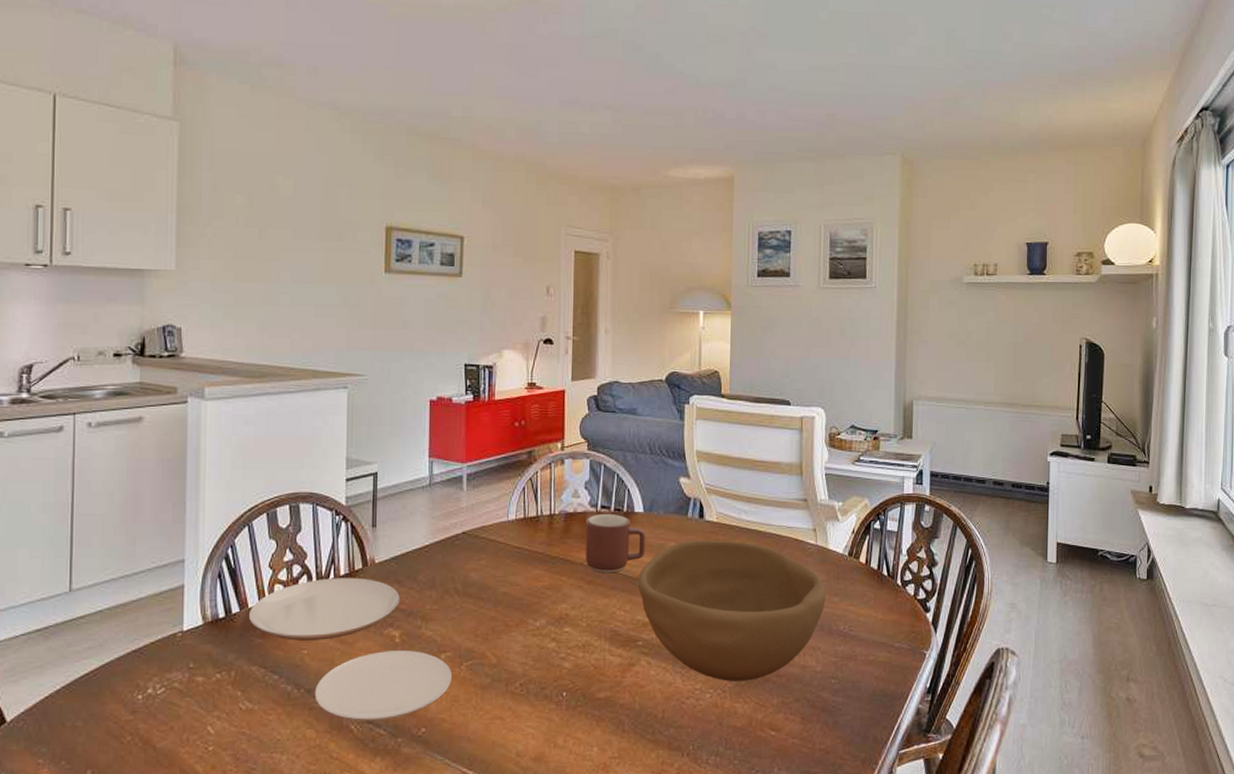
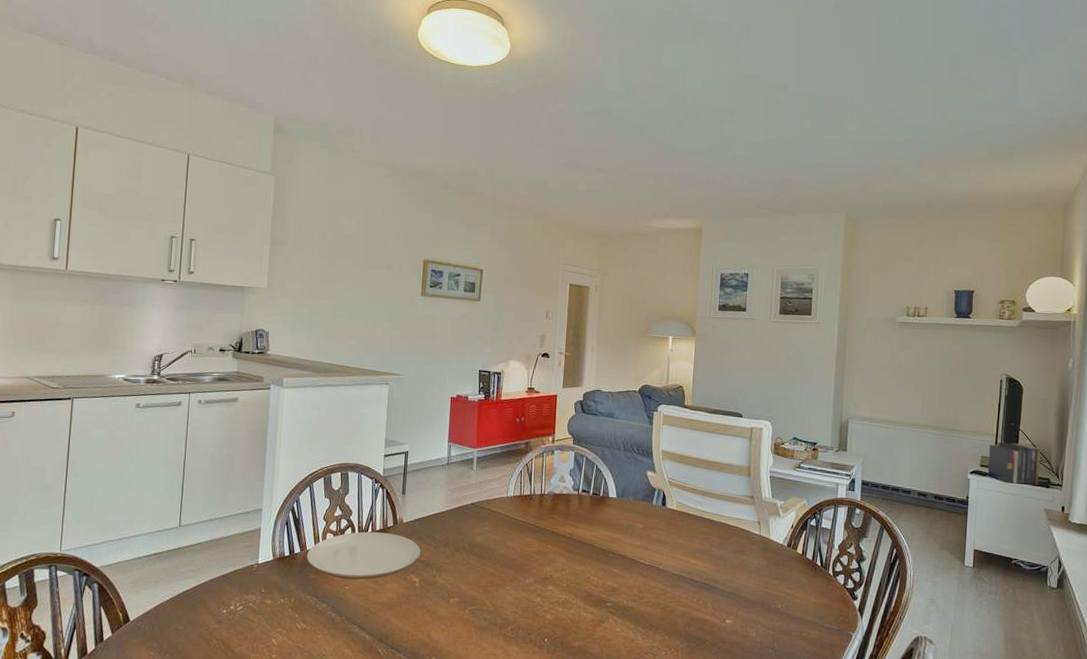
plate: present [314,650,453,721] -> none [352,592,459,648]
mug: present [585,513,645,573] -> none [567,496,617,546]
bowl: present [638,540,826,681] -> none [609,523,767,644]
books: none [1068,417,1125,464] -> present [987,442,1040,485]

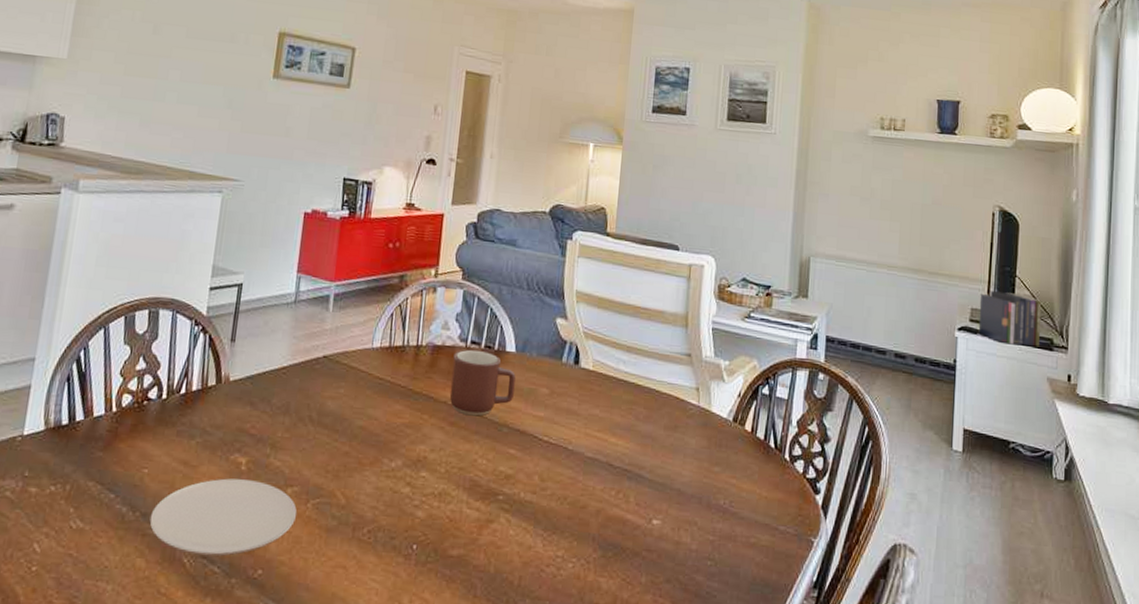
plate: present [306,531,421,580] -> none [92,392,251,460]
plate: none [352,592,459,648] -> present [149,478,297,557]
mug: none [567,496,617,546] -> present [449,349,516,416]

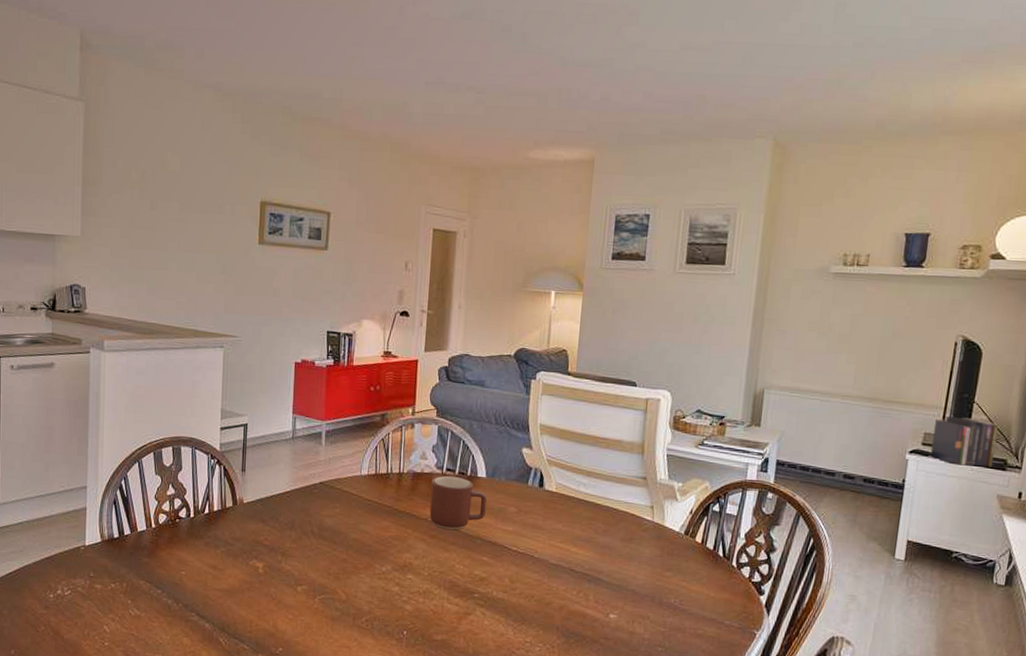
plate: present [149,478,297,557] -> none [190,579,307,638]

